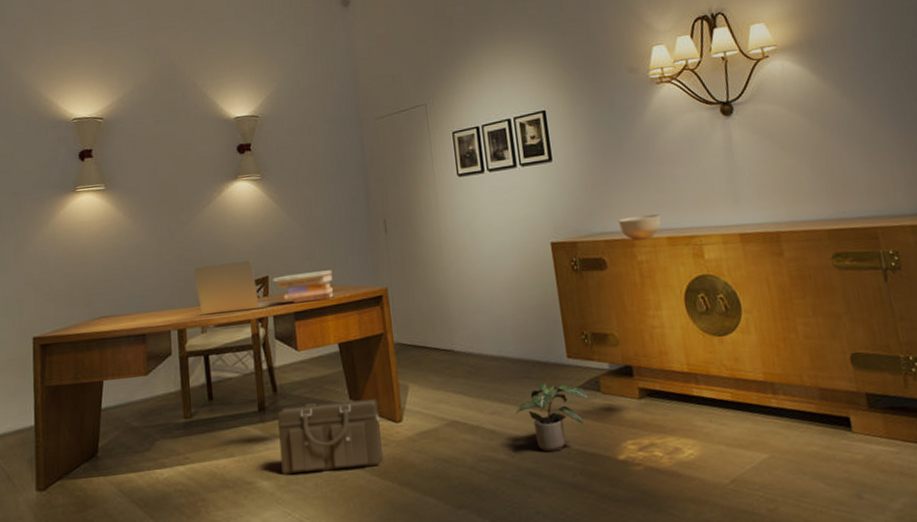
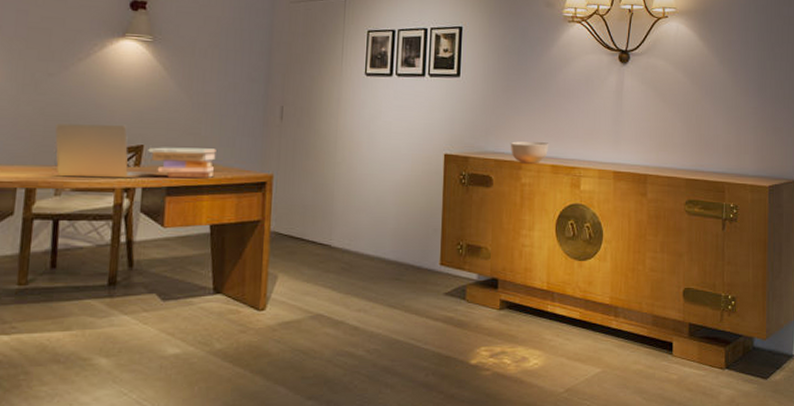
briefcase: present [277,399,383,475] -> none [124,282,243,354]
potted plant: present [516,382,590,452] -> none [381,286,454,352]

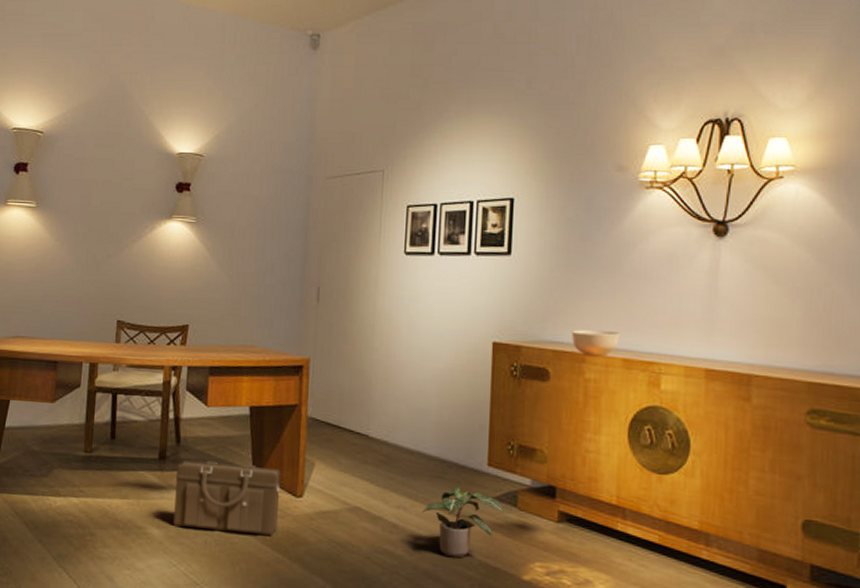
laptop: present [55,123,157,179] -> none [113,302,201,357]
briefcase: none [124,282,243,354] -> present [173,460,281,537]
books: present [148,147,216,179] -> none [193,327,255,360]
potted plant: none [381,286,454,352] -> present [422,486,504,559]

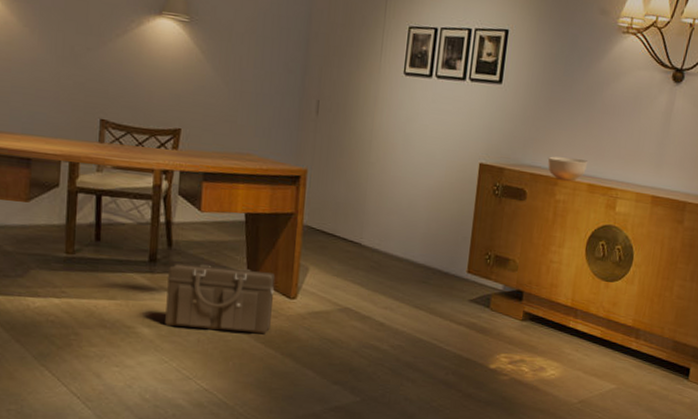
potted plant: present [422,486,504,559] -> none [407,290,478,352]

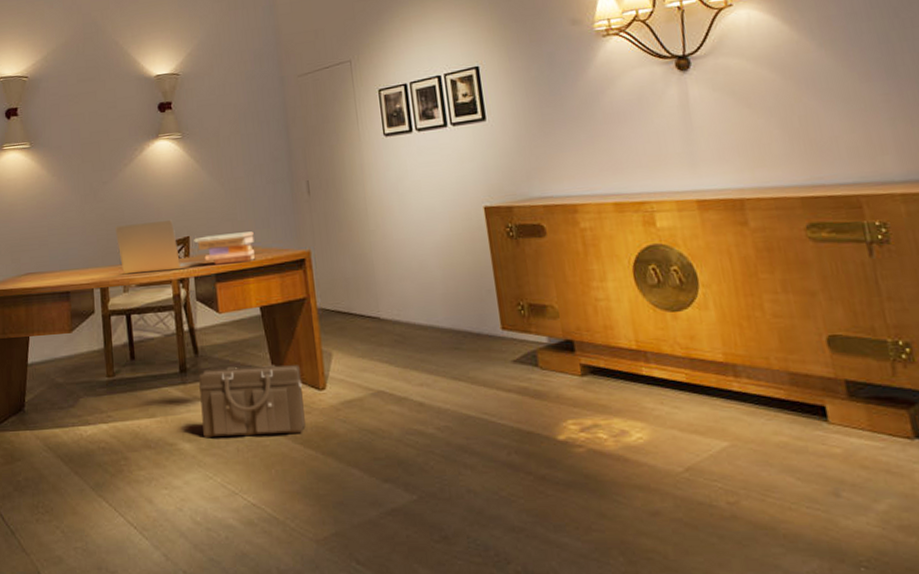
laptop: none [95,100,194,161] -> present [115,219,205,274]
books: none [185,132,252,168] -> present [194,231,256,265]
bowl: present [547,156,589,182] -> none [558,178,607,207]

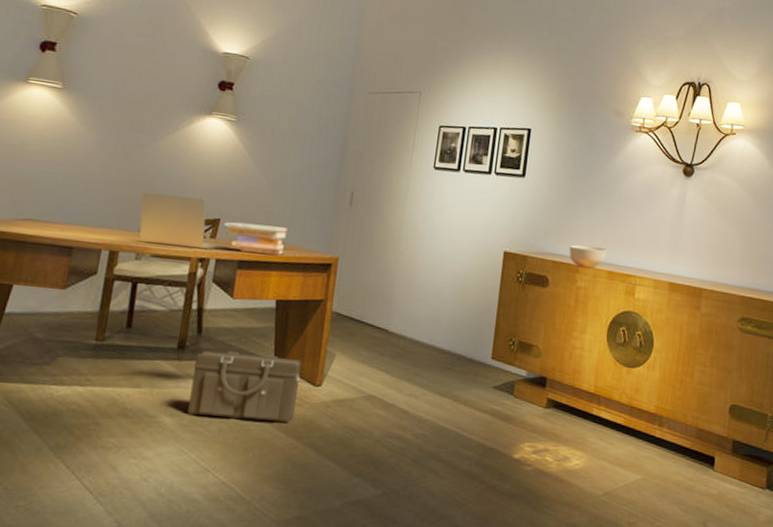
bowl: none [558,178,607,207] -> present [568,244,608,270]

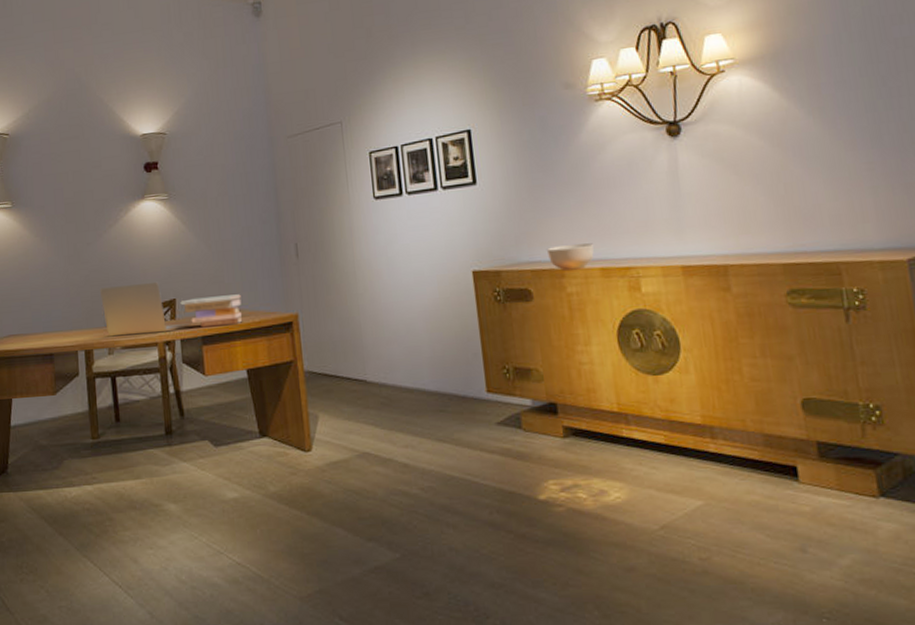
briefcase: present [187,350,301,424] -> none [184,426,291,499]

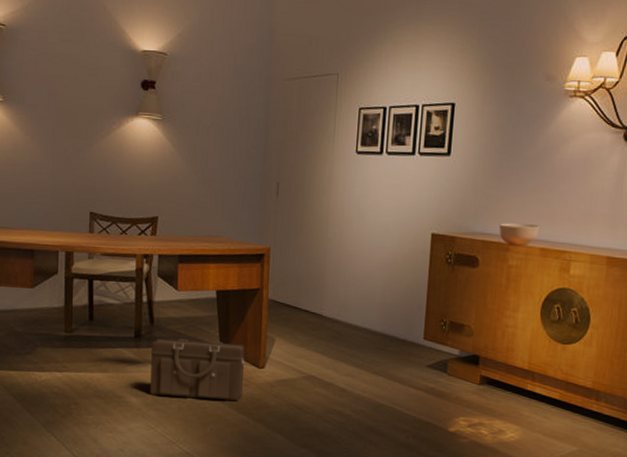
laptop: present [100,281,191,337] -> none [86,195,170,246]
books: present [180,294,243,328] -> none [162,219,220,249]
briefcase: none [184,426,291,499] -> present [150,338,245,402]

